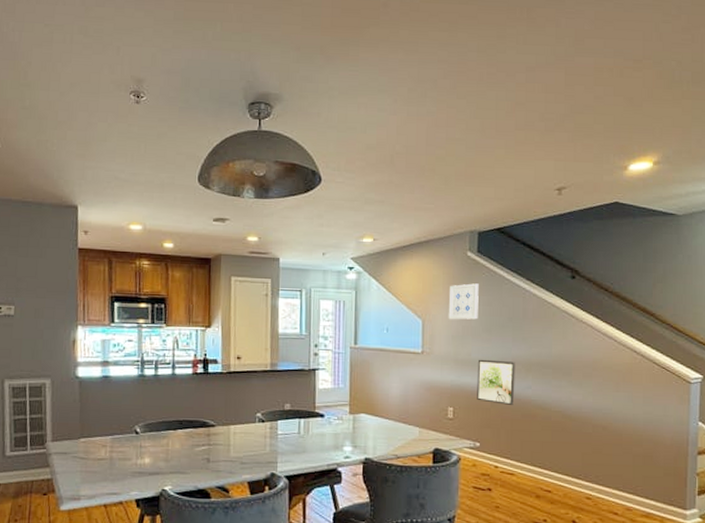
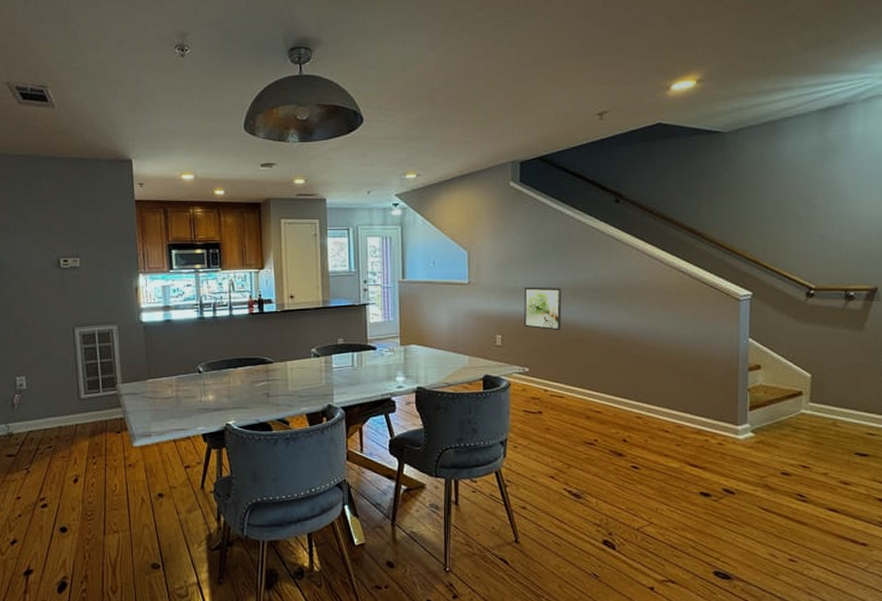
wall art: present [448,283,479,320] -> none [493,213,523,250]

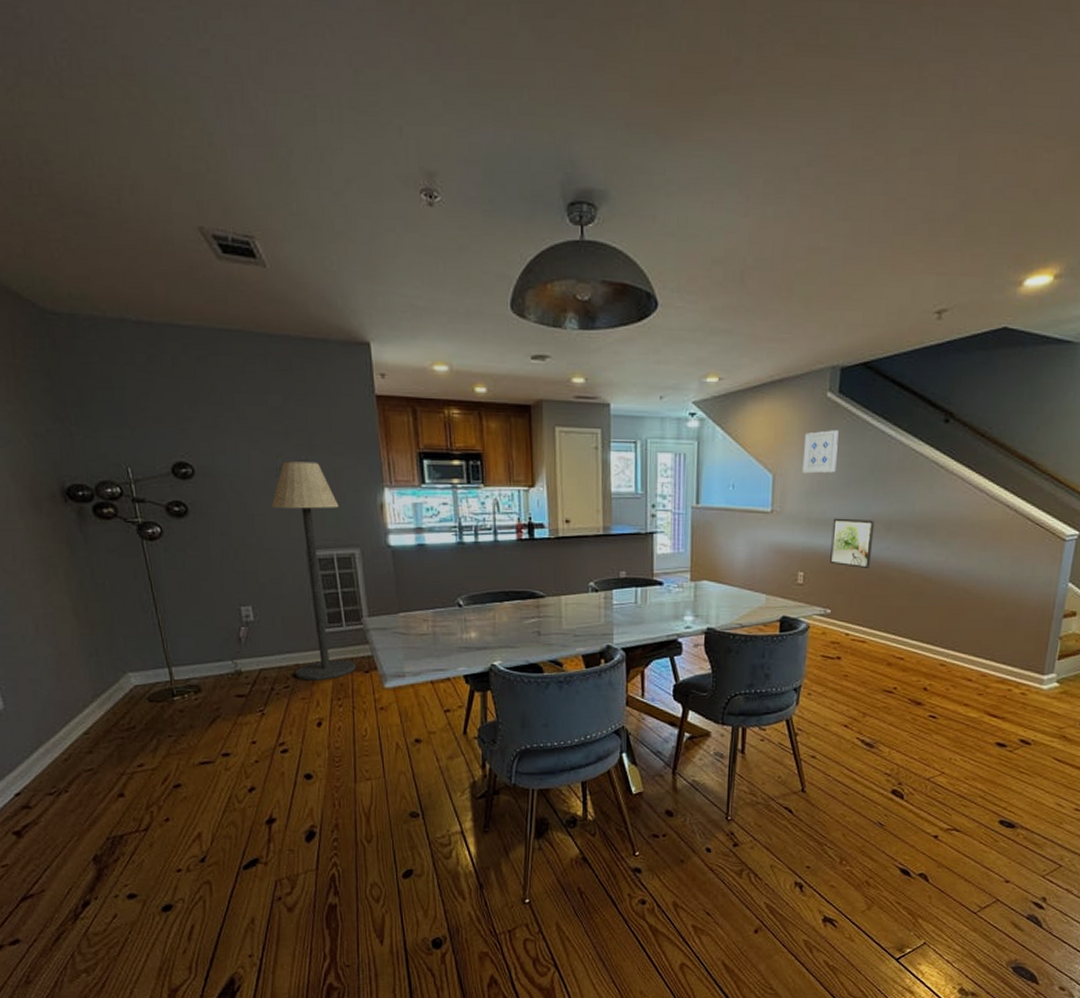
floor lamp: none [47,255,110,441] -> present [271,461,356,680]
wall art: none [493,213,523,250] -> present [802,430,839,474]

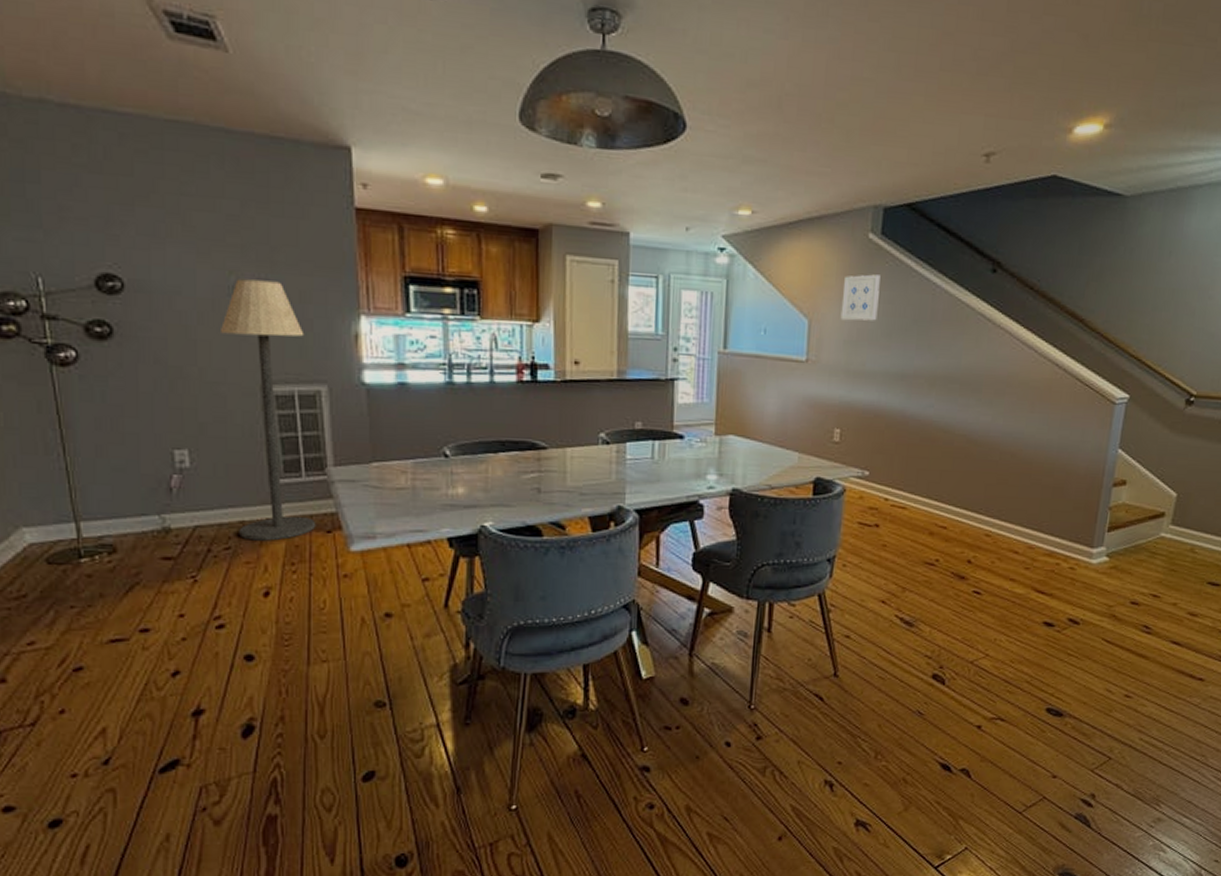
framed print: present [830,518,875,568] -> none [869,370,918,427]

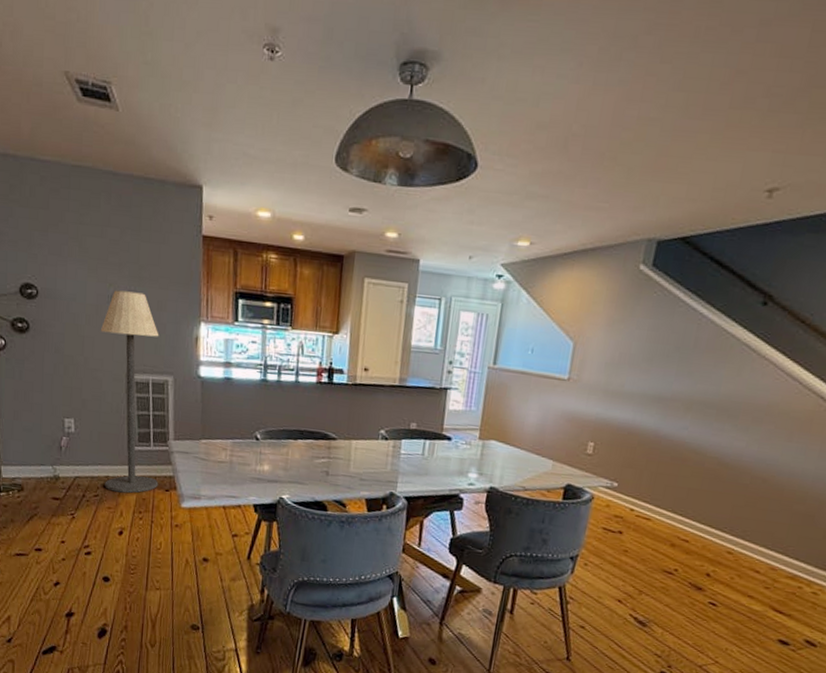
wall art: present [840,274,881,321] -> none [604,303,648,346]

